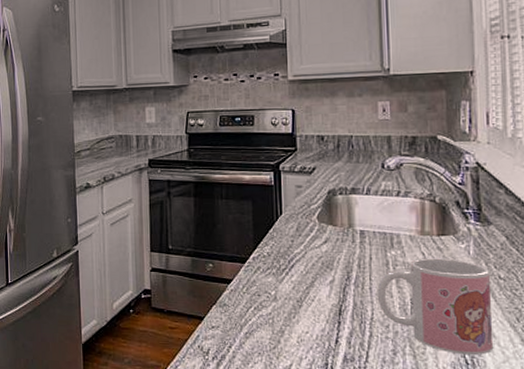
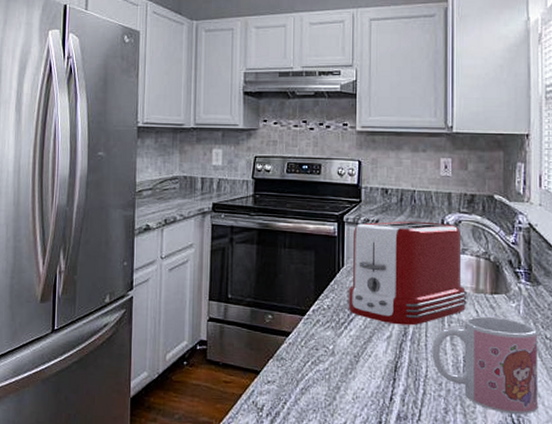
toaster: none [286,166,414,270] -> present [347,221,468,326]

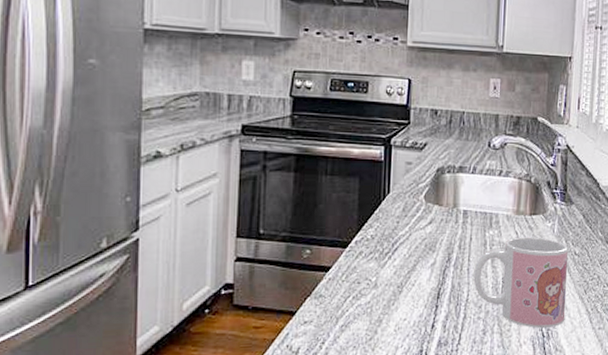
toaster: present [347,221,468,326] -> none [391,143,510,251]

